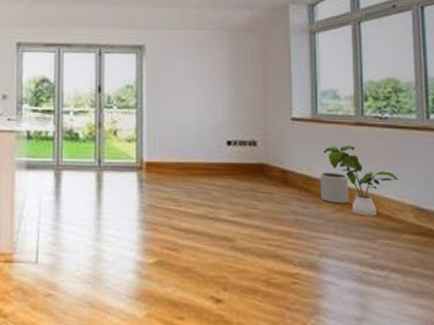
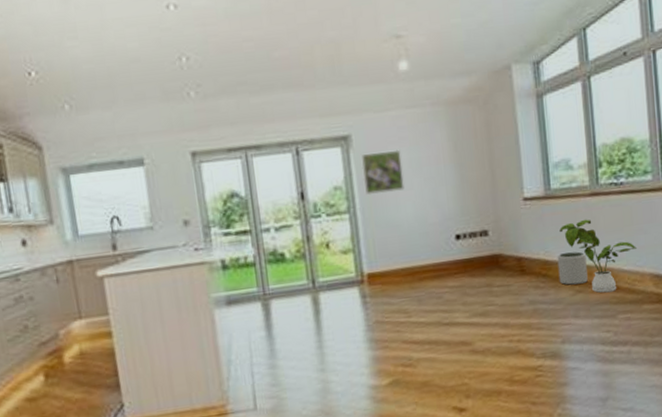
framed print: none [151,62,186,96] -> present [362,149,405,194]

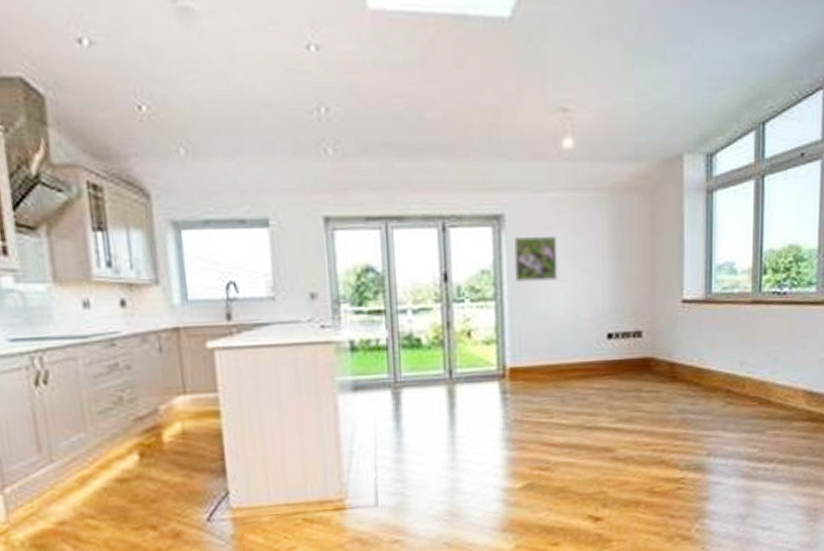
plant pot: present [557,251,588,285] -> none [710,361,741,397]
house plant: present [560,219,636,293] -> none [717,328,793,407]

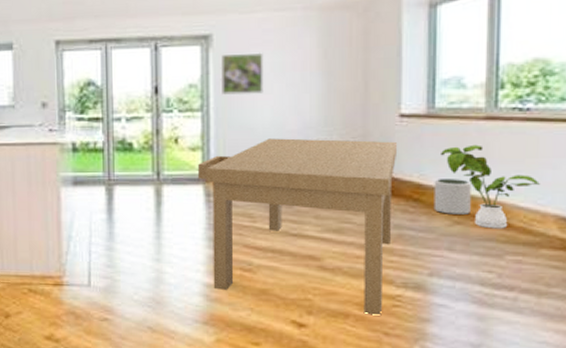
dining table: none [493,327,680,501] -> present [198,138,397,317]
plant pot: none [710,361,741,397] -> present [433,179,471,216]
house plant: none [717,328,793,407] -> present [441,144,540,229]

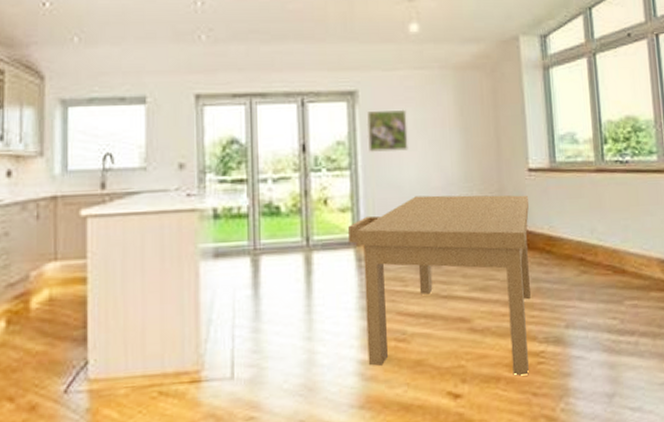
plant pot: present [433,179,471,216] -> none [561,229,593,265]
house plant: present [441,144,540,229] -> none [564,195,643,276]

